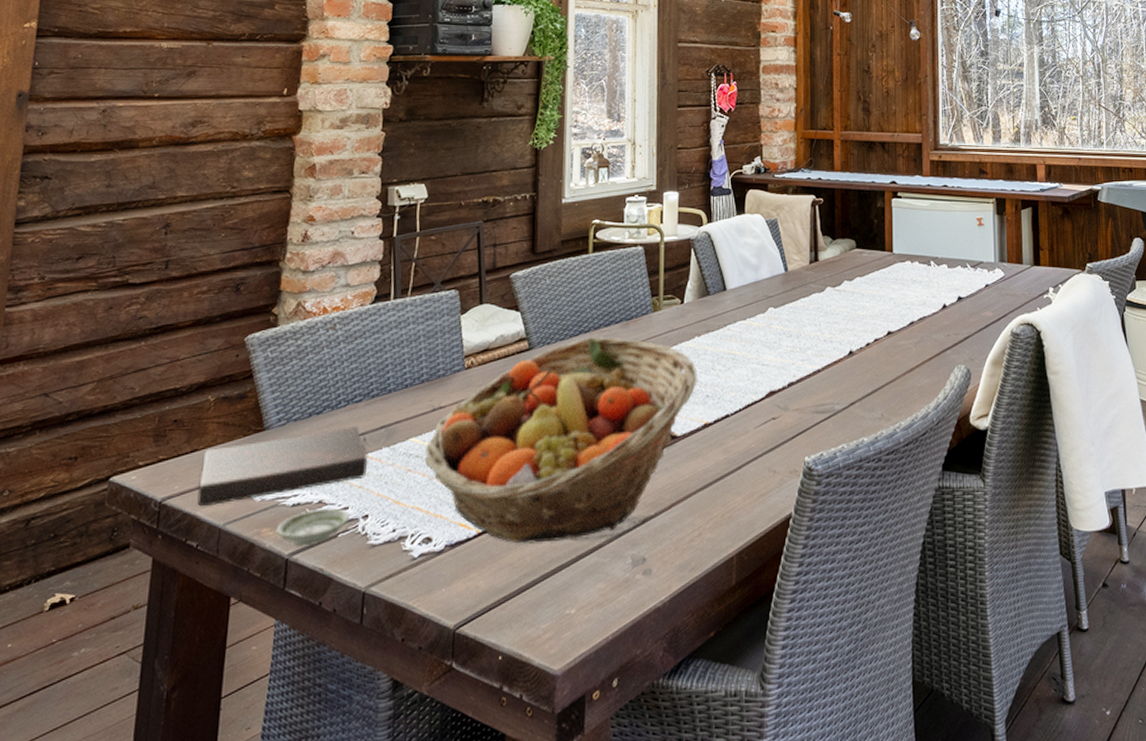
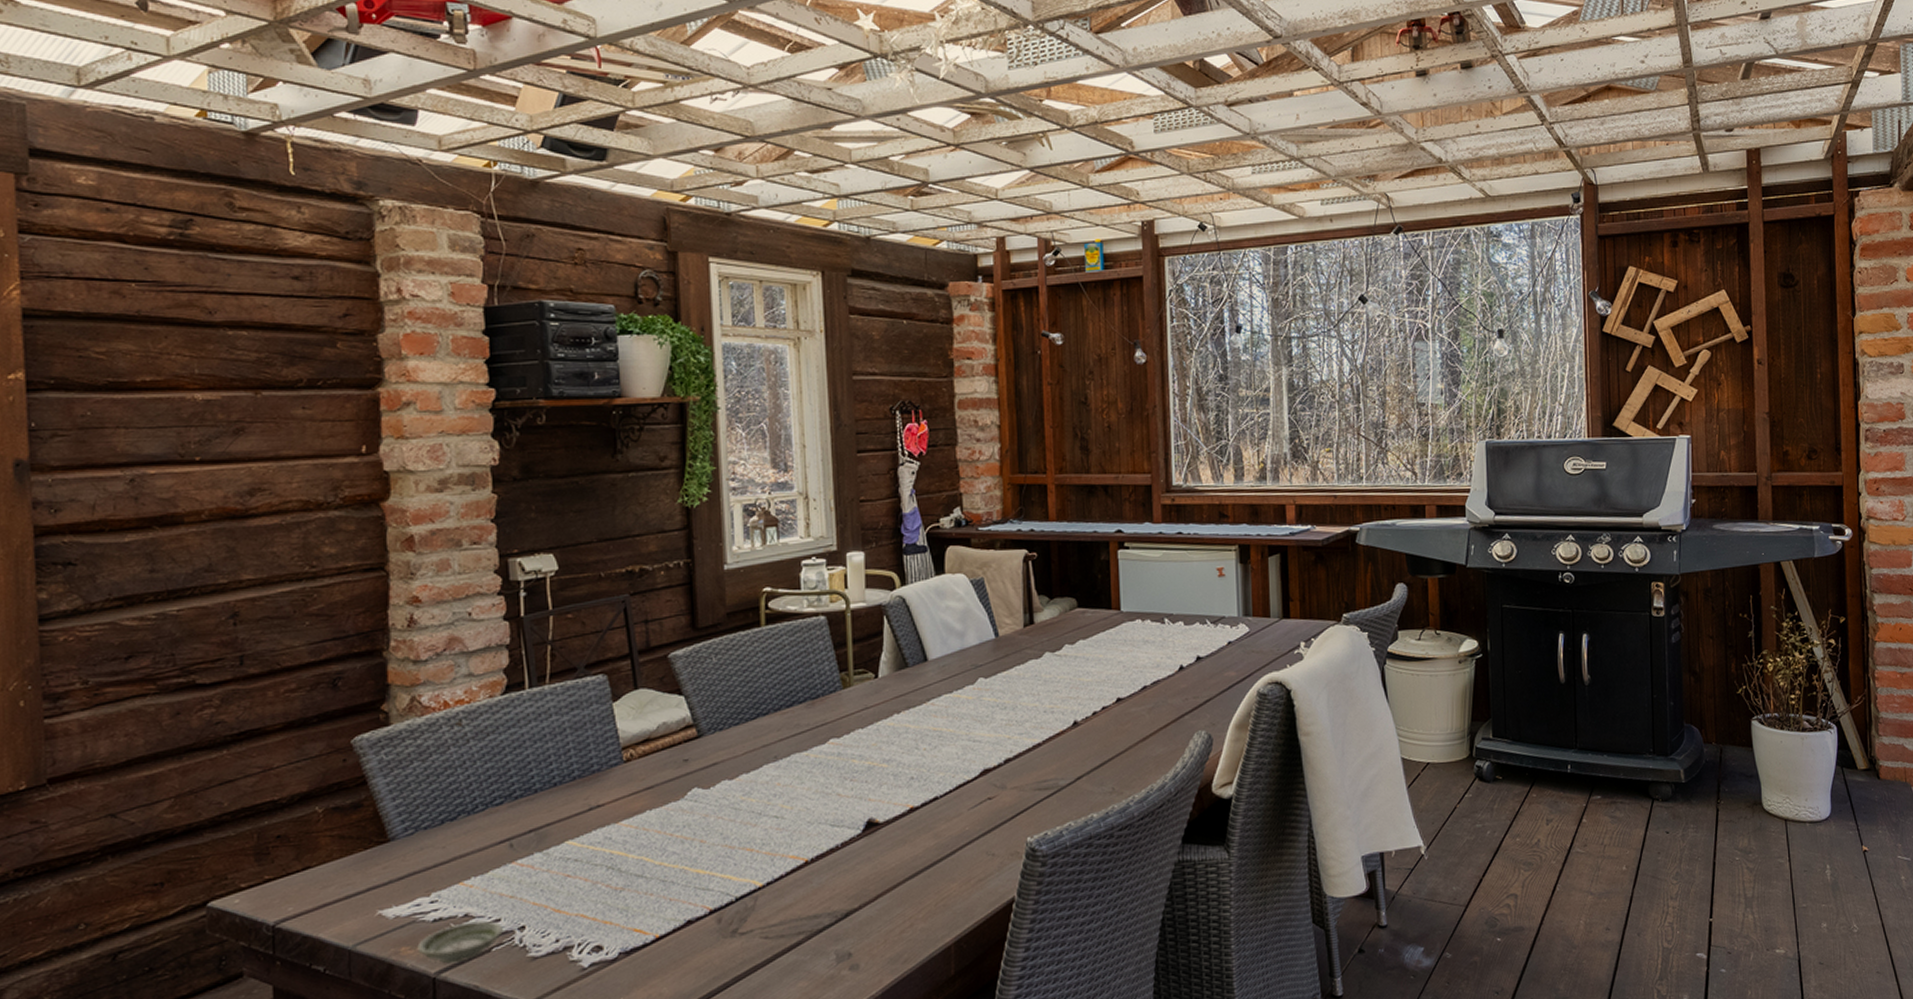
book: present [197,426,368,507] -> none [317,831,518,929]
fruit basket: present [424,337,699,544] -> none [585,719,901,946]

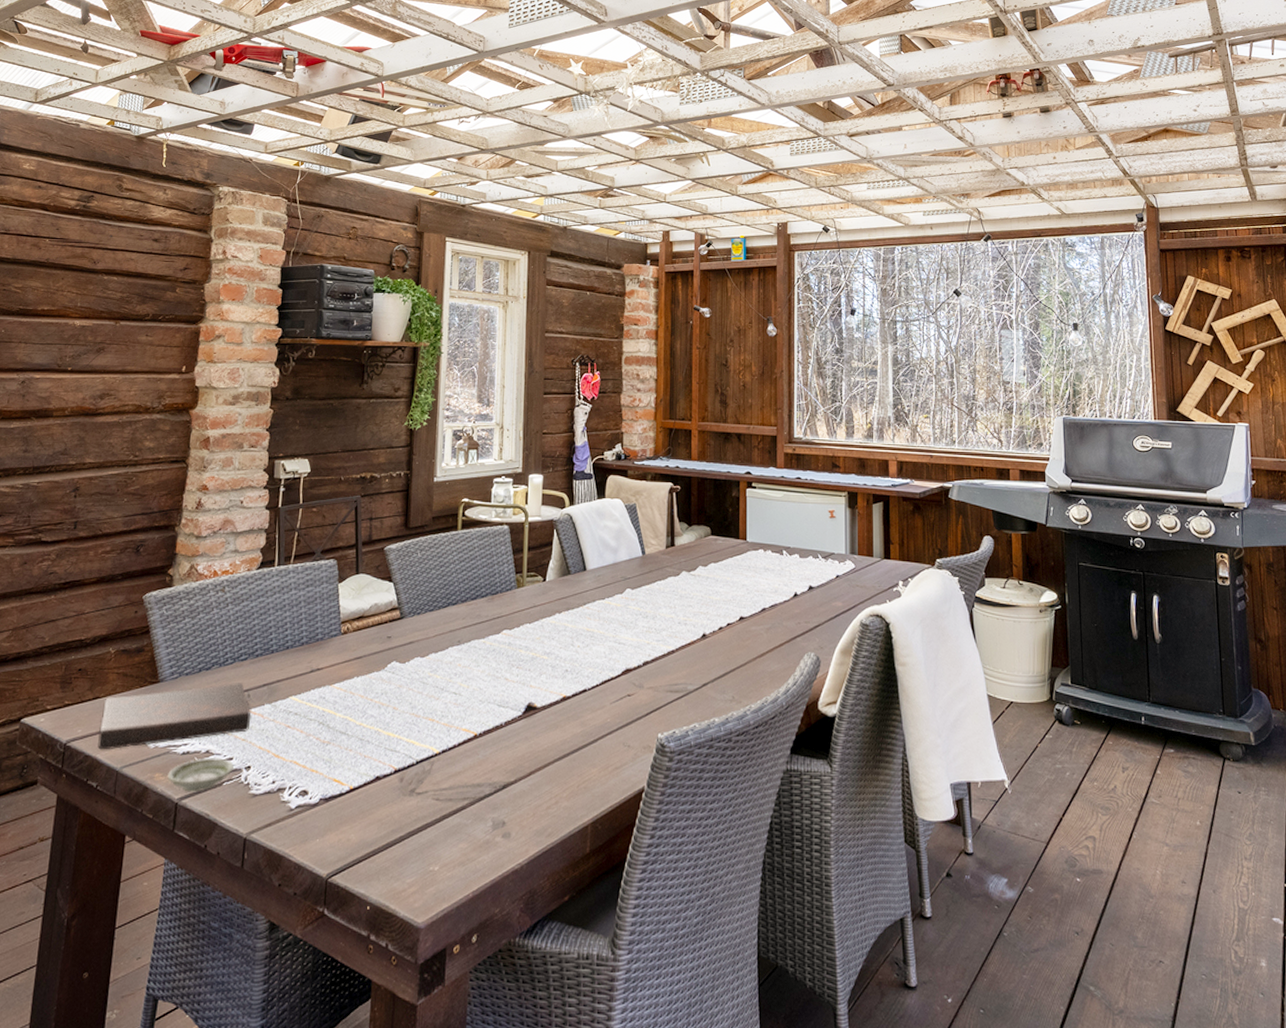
book: none [317,831,518,929] -> present [98,683,252,750]

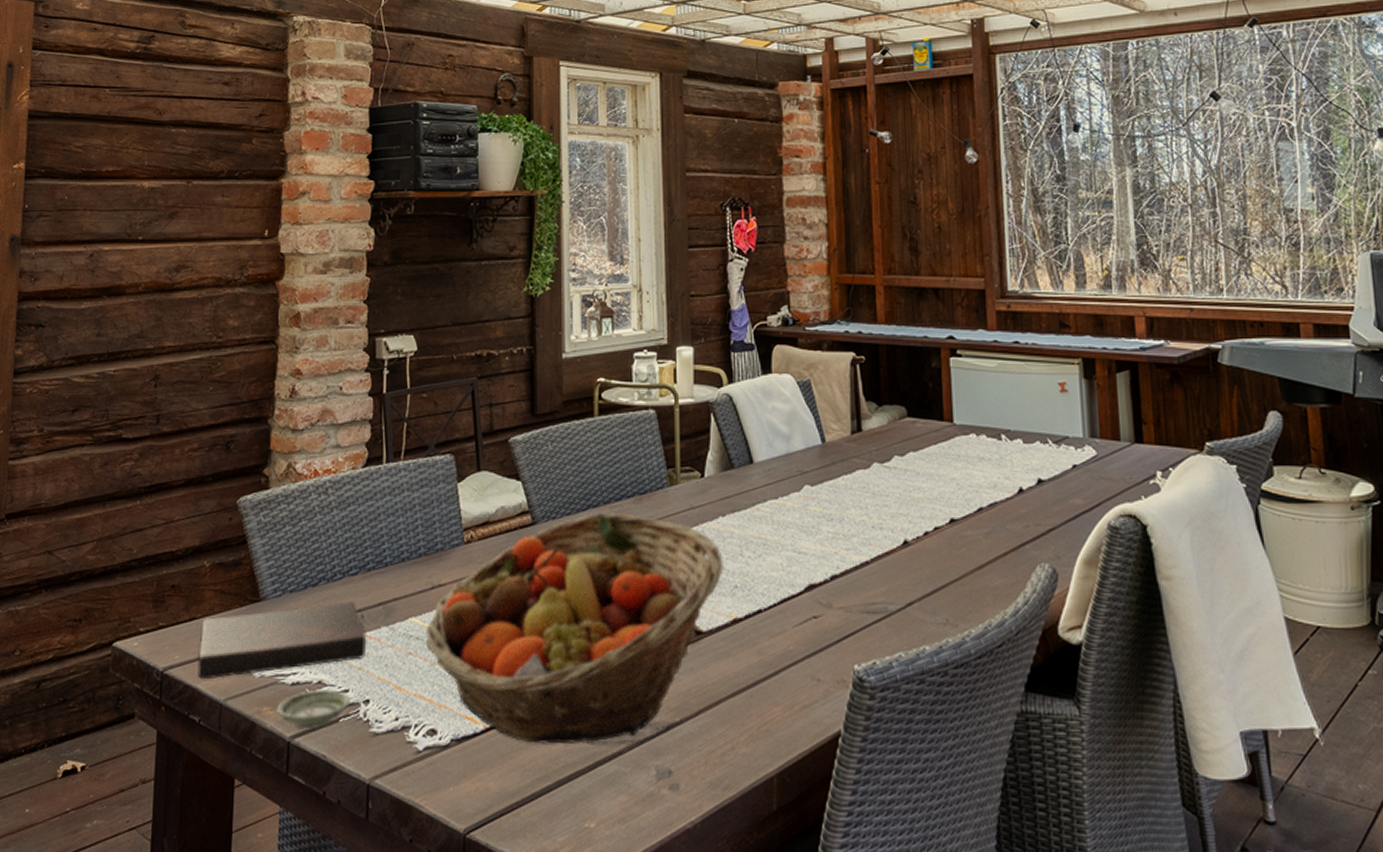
fruit basket: none [302,609,559,802] -> present [425,513,725,744]

